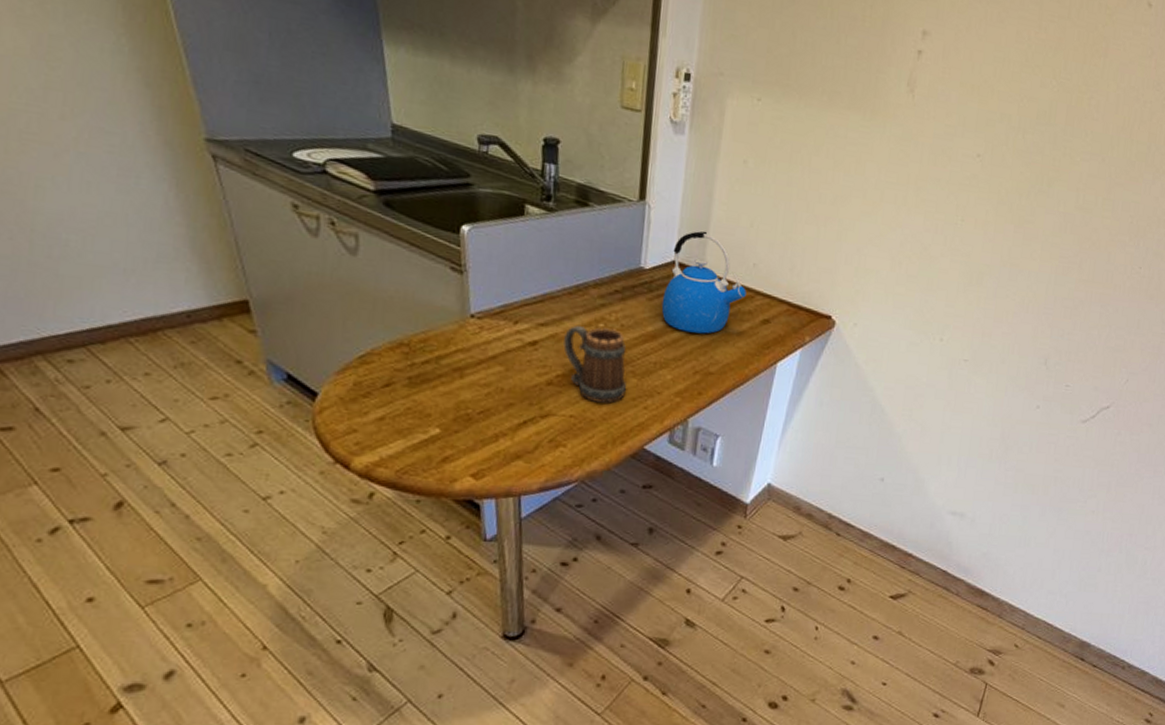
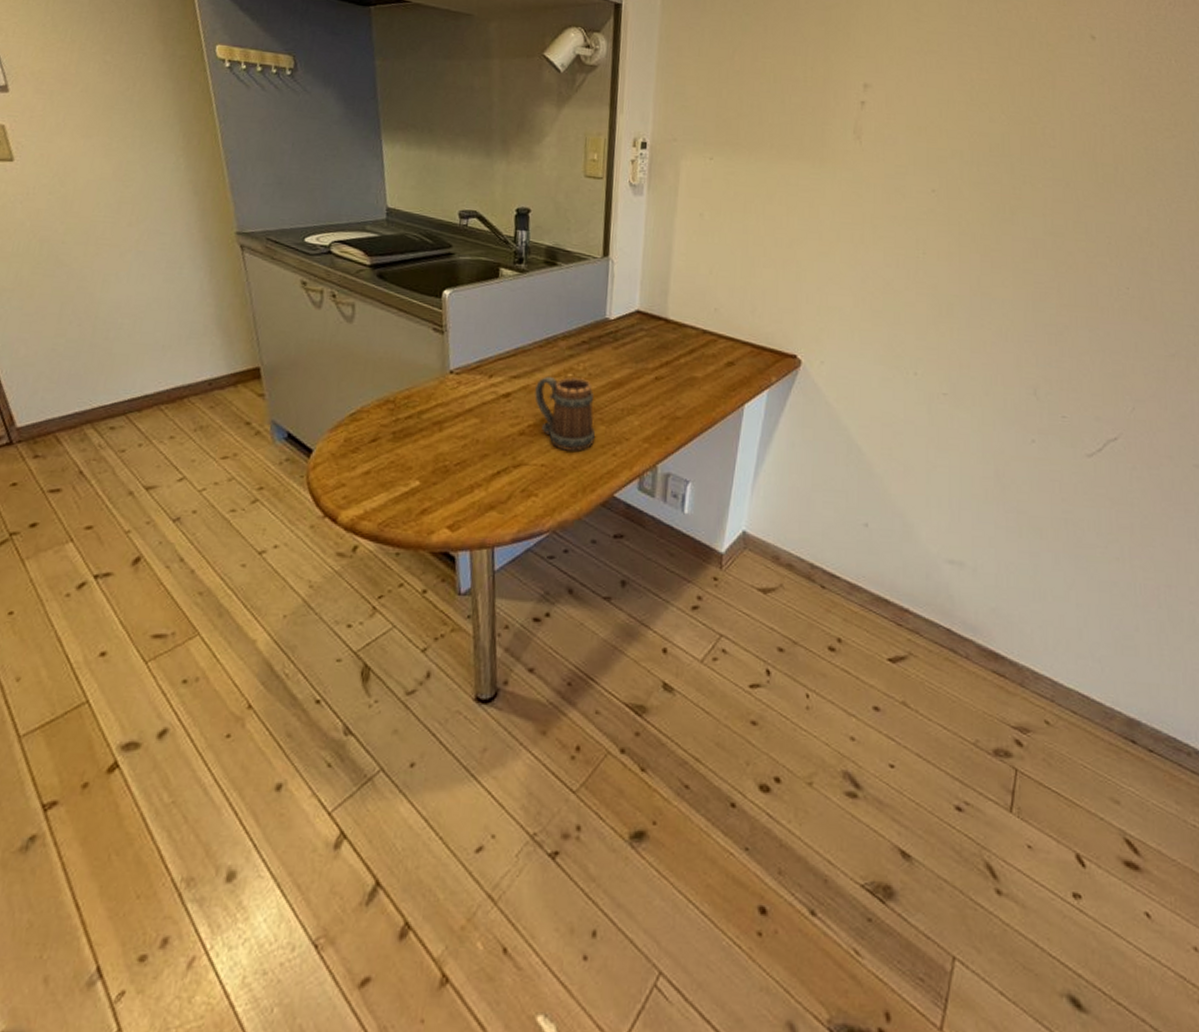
kettle: present [661,231,747,334] -> none [627,280,709,379]

